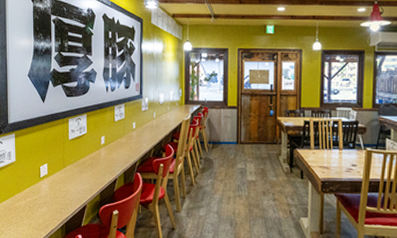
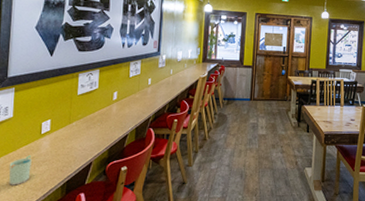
cup: none [16,197,34,225] -> present [8,155,32,186]

